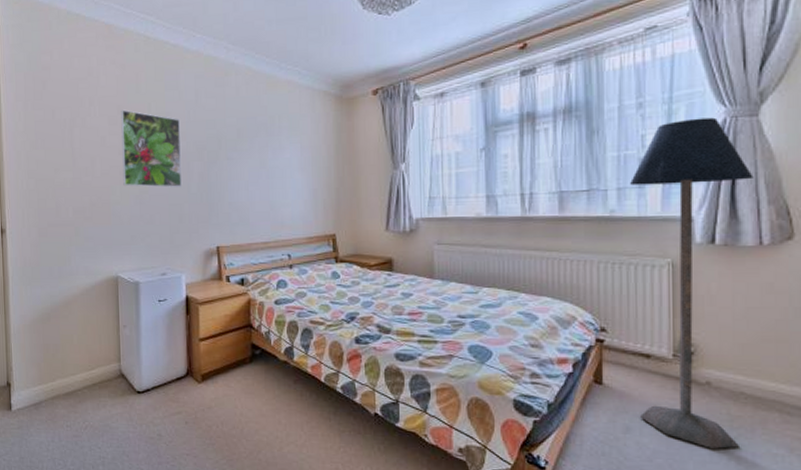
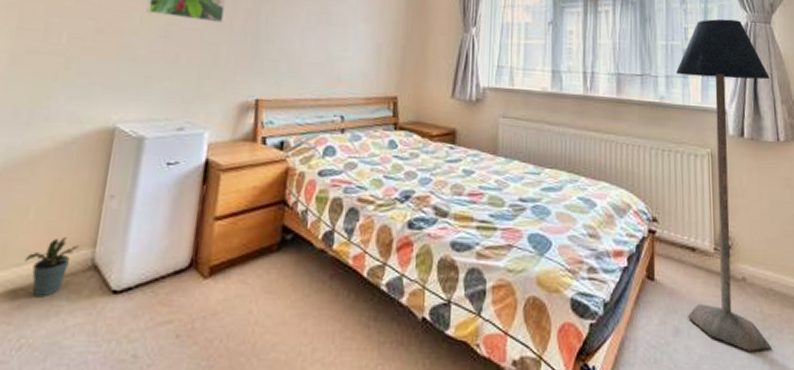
potted plant: none [77,356,109,396] -> present [25,237,79,298]

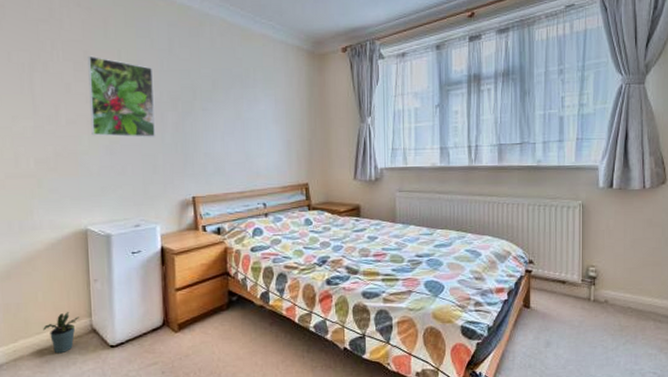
floor lamp: present [676,19,771,351] -> none [553,84,640,354]

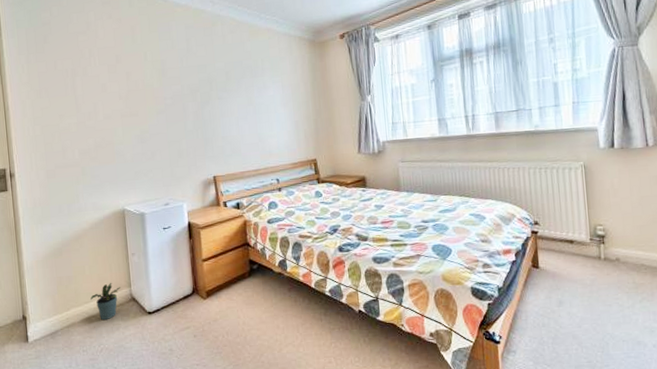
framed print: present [87,55,155,138] -> none [119,59,179,128]

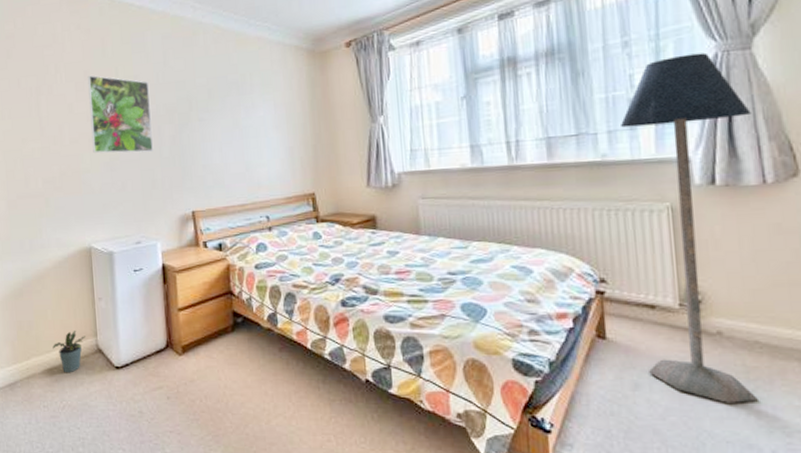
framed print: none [119,59,179,128] -> present [88,75,153,154]
floor lamp: none [548,48,644,312] -> present [621,53,758,403]

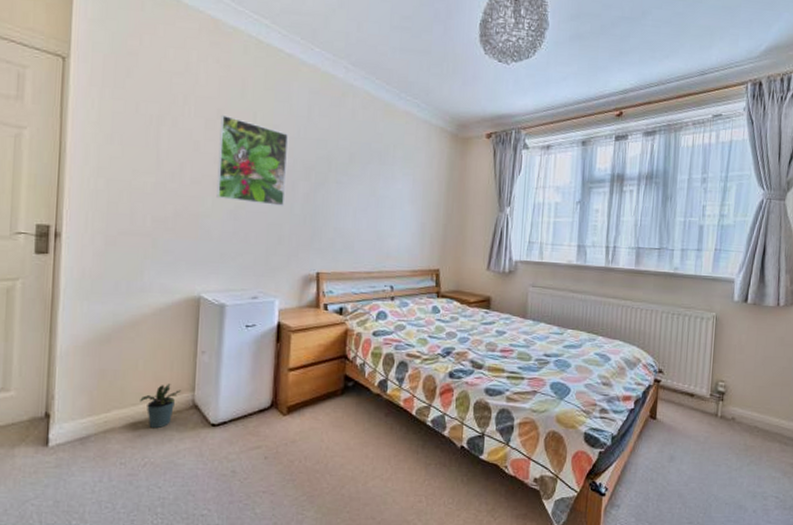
floor lamp: present [621,53,758,403] -> none [682,196,778,474]

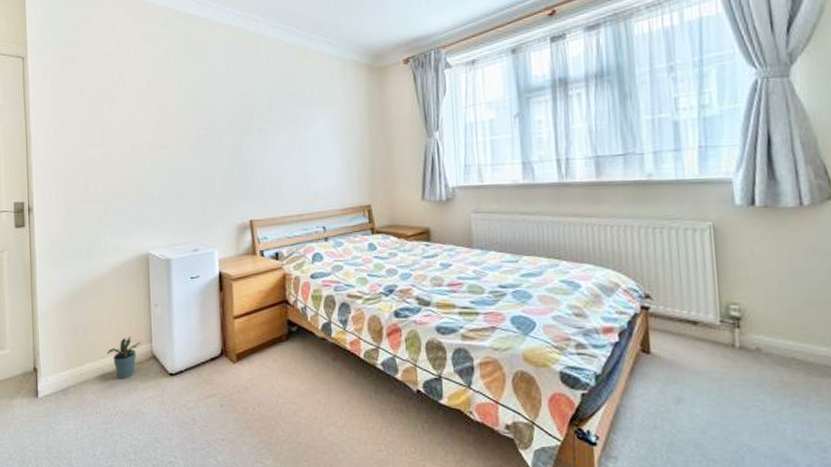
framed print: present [216,114,288,206] -> none [150,84,213,161]

